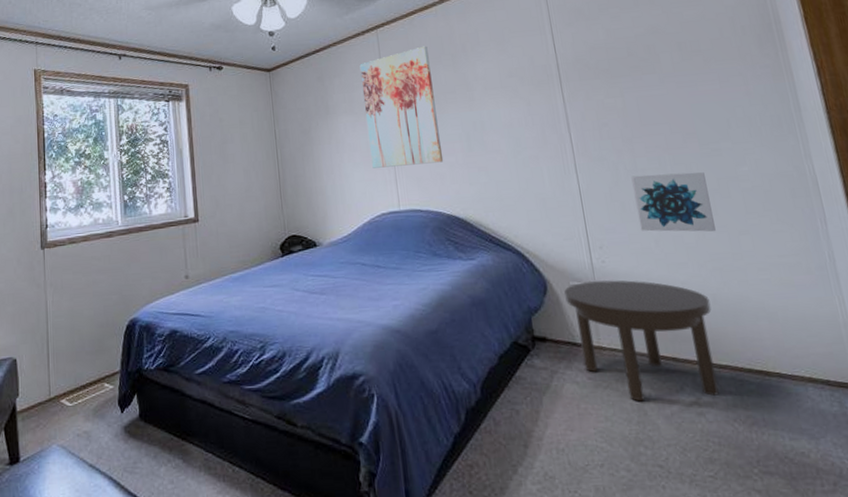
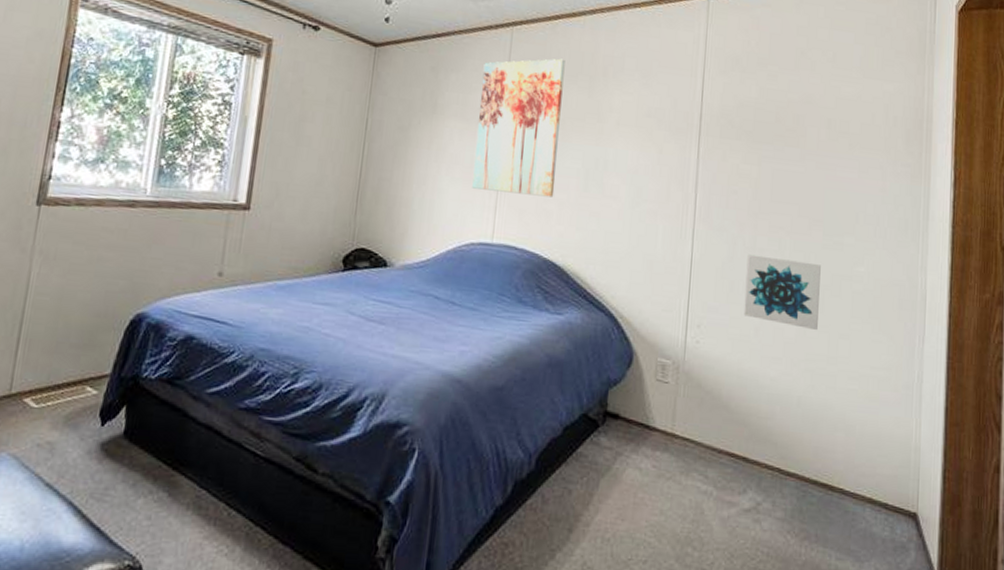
side table: present [564,280,719,402] -> none [649,360,794,504]

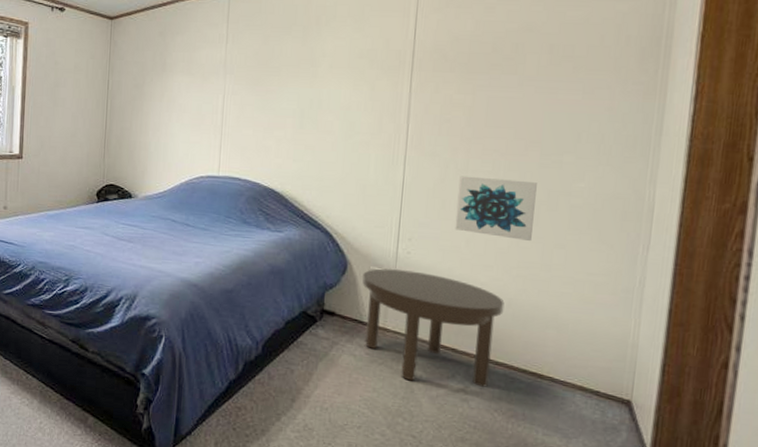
wall art: present [472,58,565,198] -> none [199,13,280,135]
side table: none [649,360,794,504] -> present [362,268,505,387]

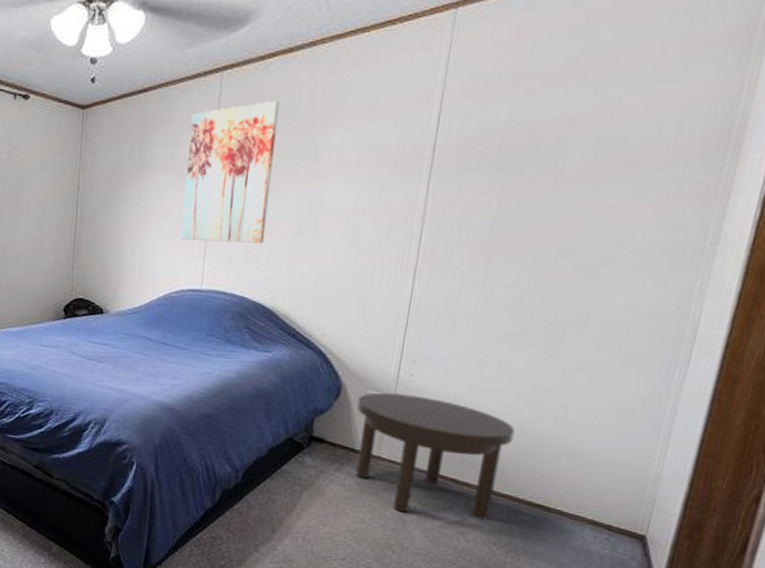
wall art: none [199,13,280,135] -> present [181,100,280,244]
wall art: present [455,175,537,242] -> none [466,290,566,364]

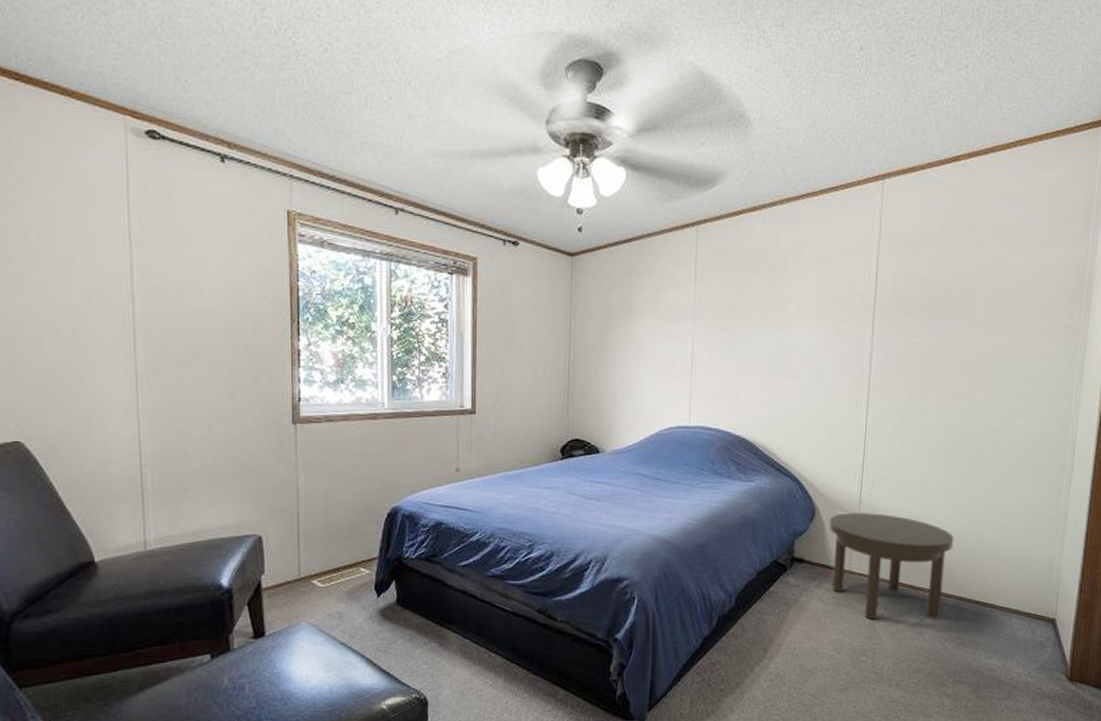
wall art: present [181,100,280,244] -> none [669,253,748,382]

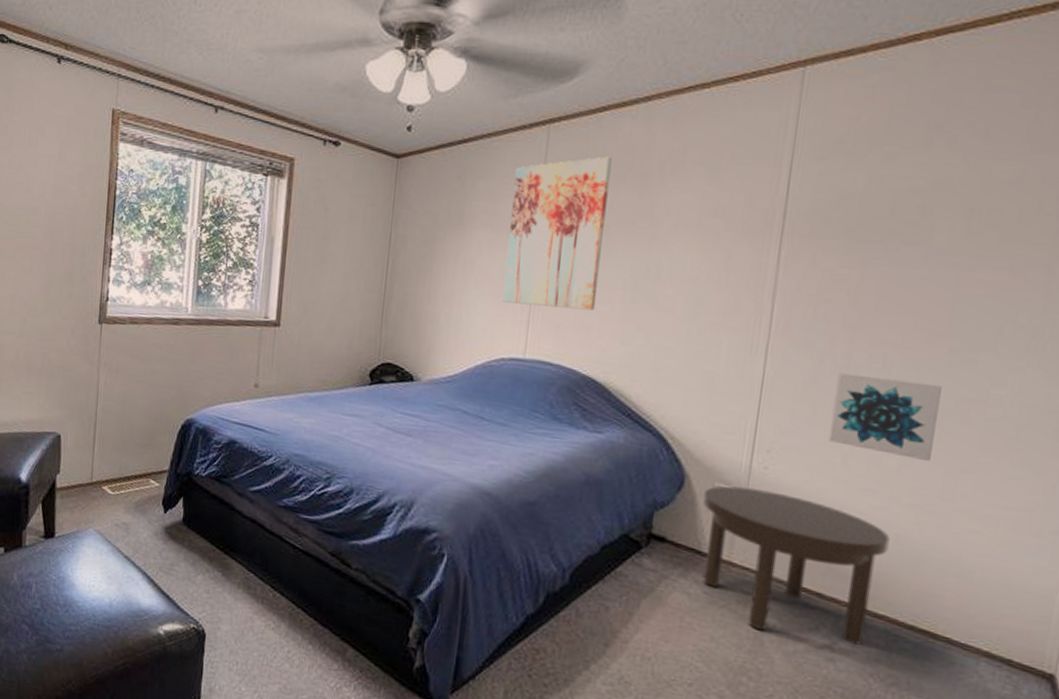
wall art: none [669,253,748,382] -> present [502,156,612,311]
wall art: none [912,418,982,479] -> present [828,372,942,462]

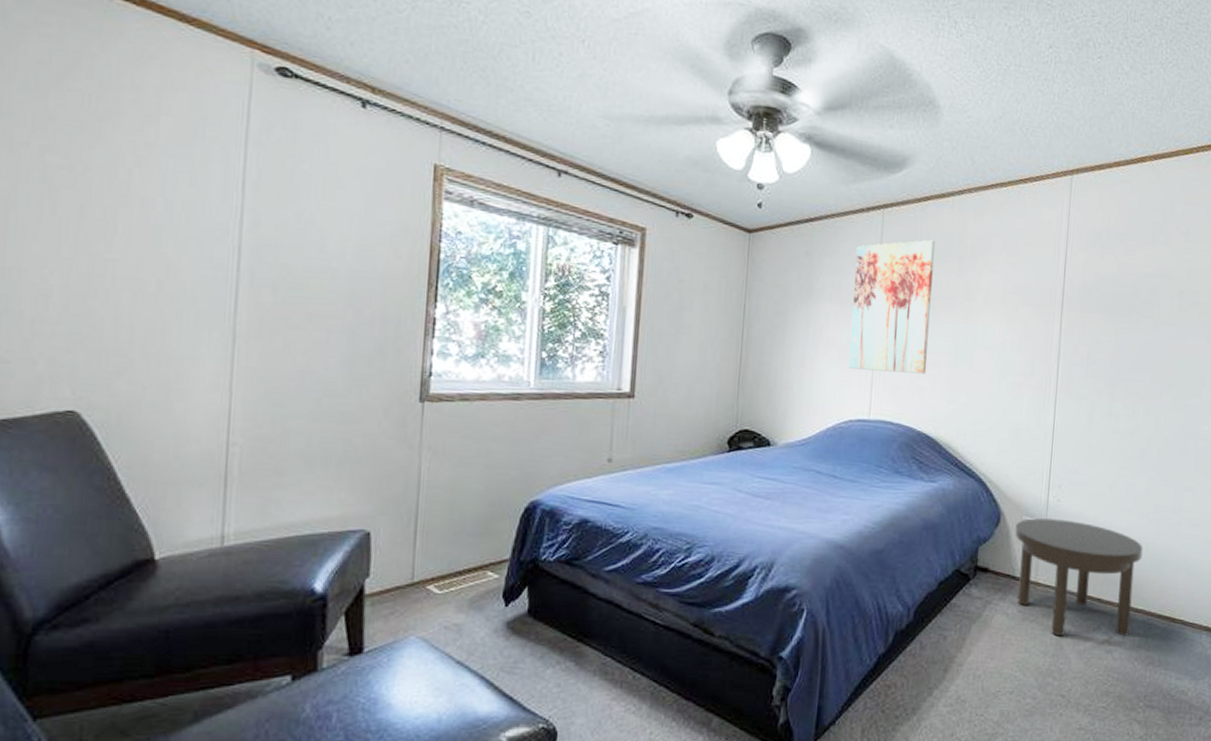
wall art: present [828,372,942,462] -> none [1100,419,1170,485]

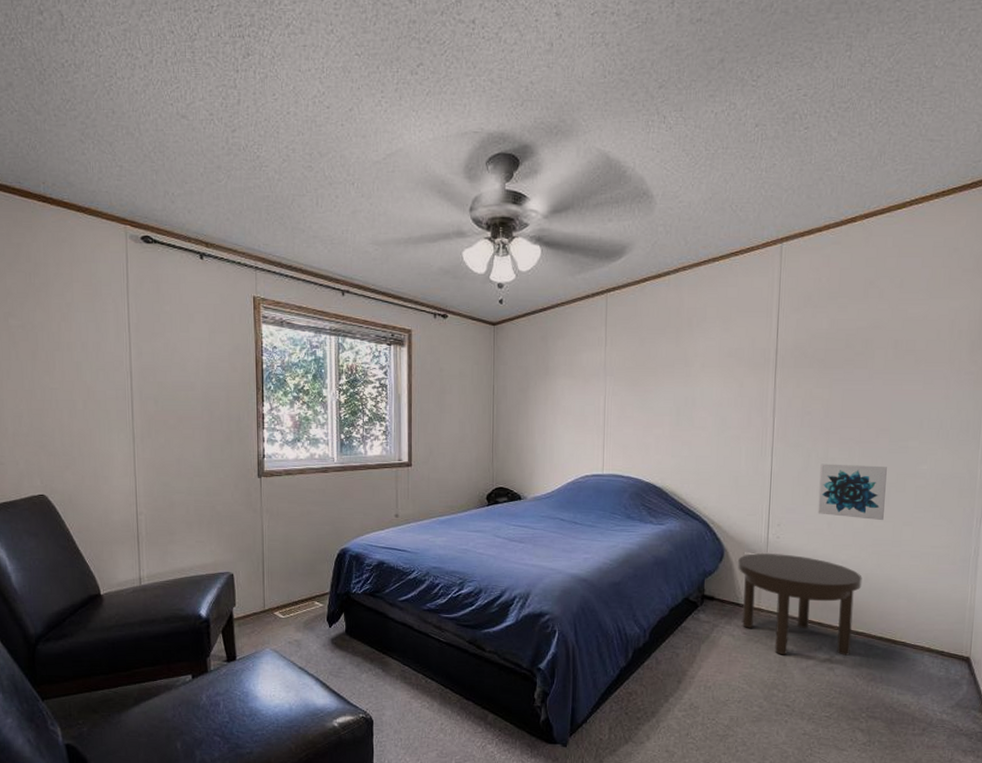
wall art: present [849,239,935,374] -> none [583,316,654,433]
wall art: none [1100,419,1170,485] -> present [818,463,887,521]

